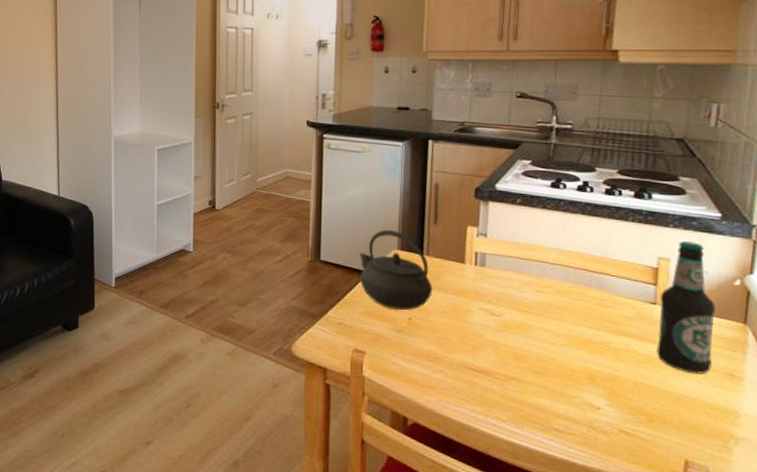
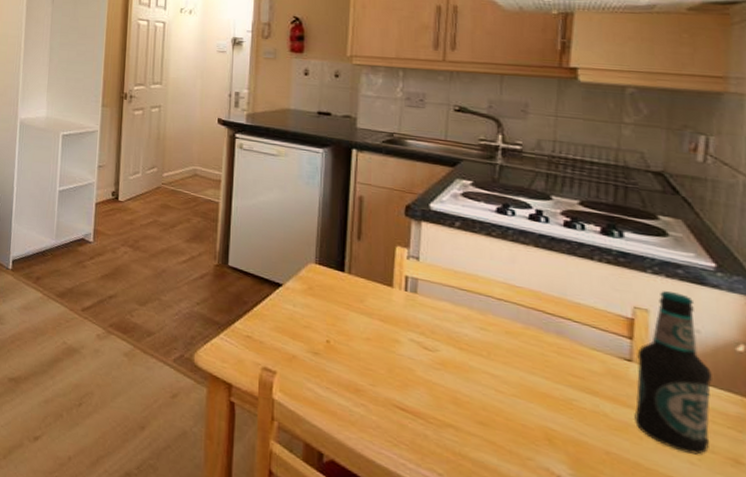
kettle: present [360,229,433,310] -> none [271,240,355,332]

